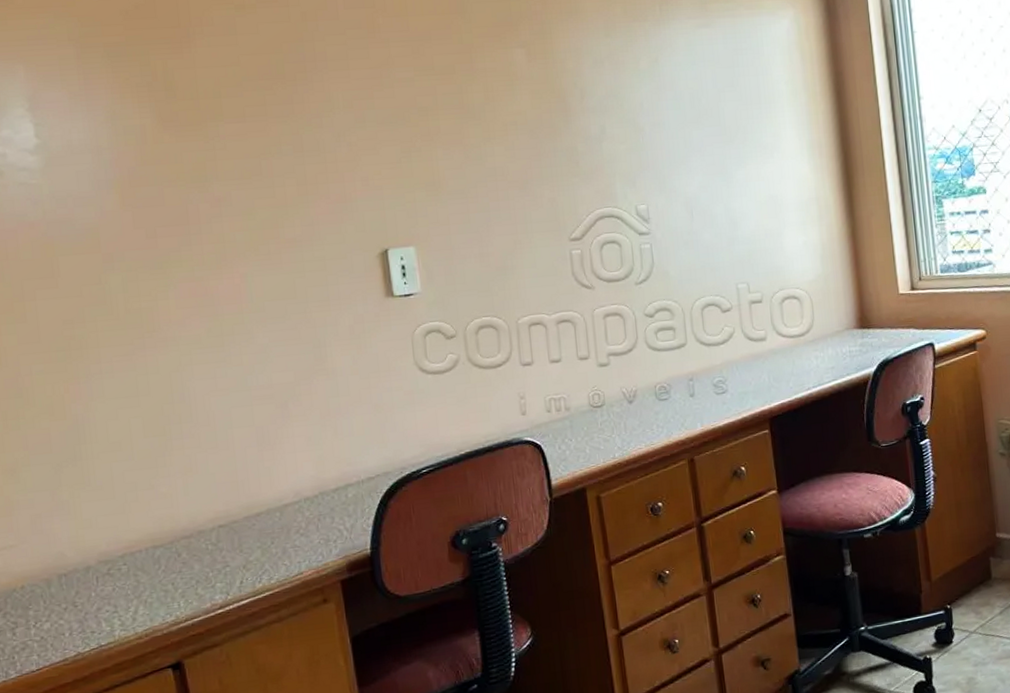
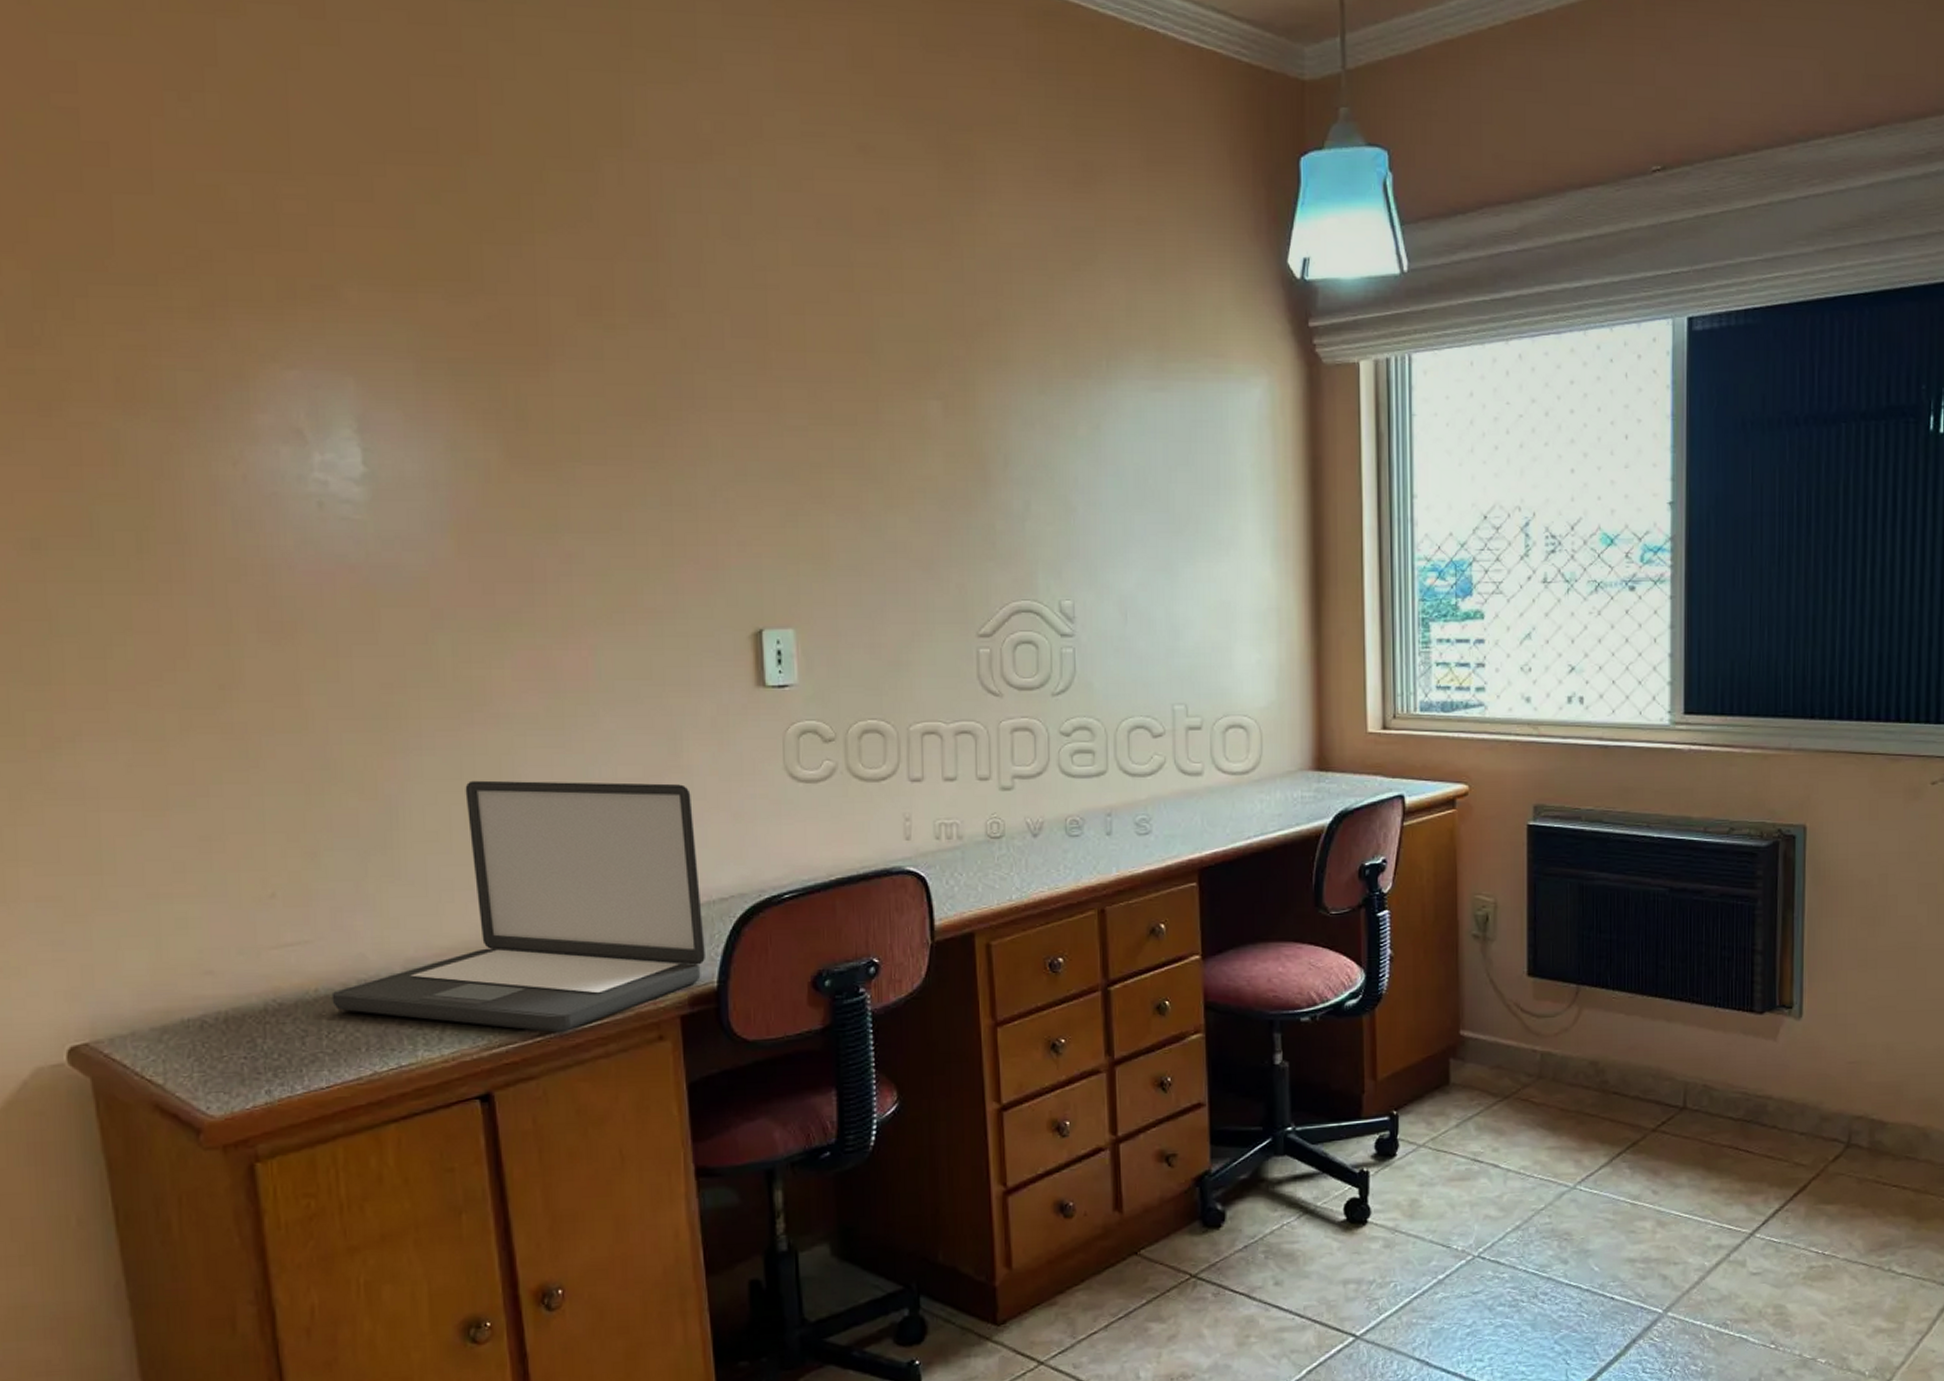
laptop: none [36,384,359,605] -> present [331,780,705,1033]

